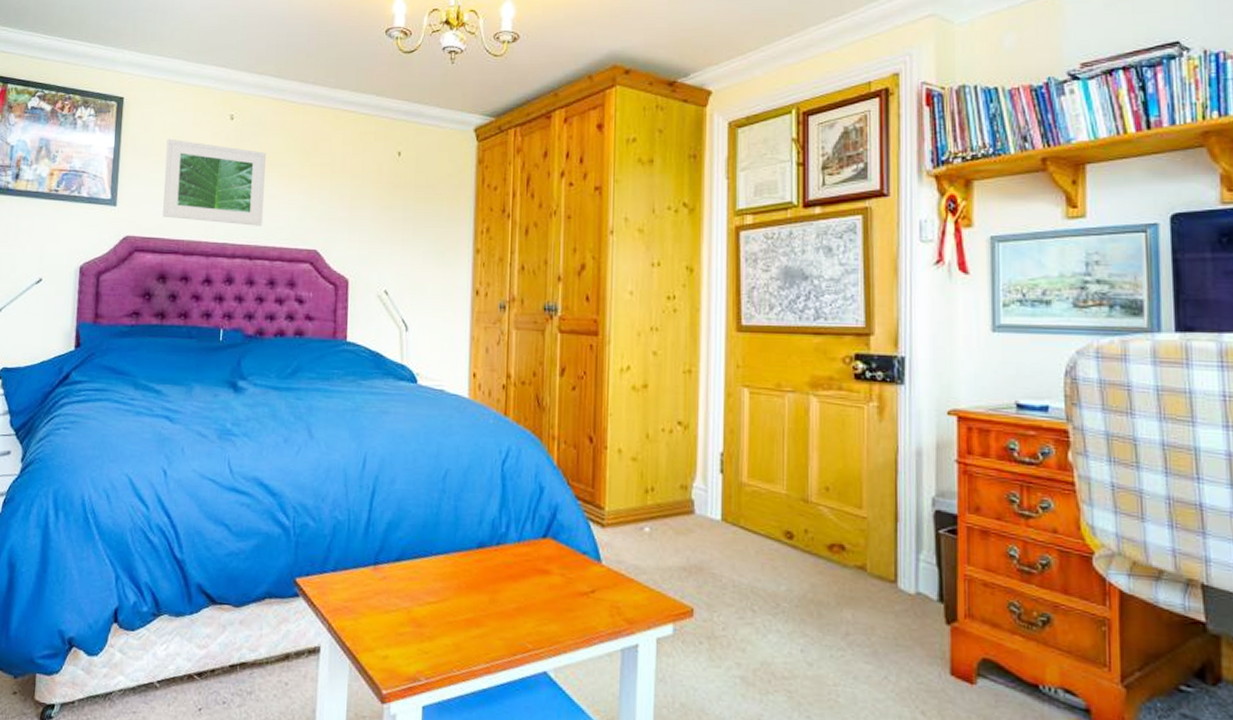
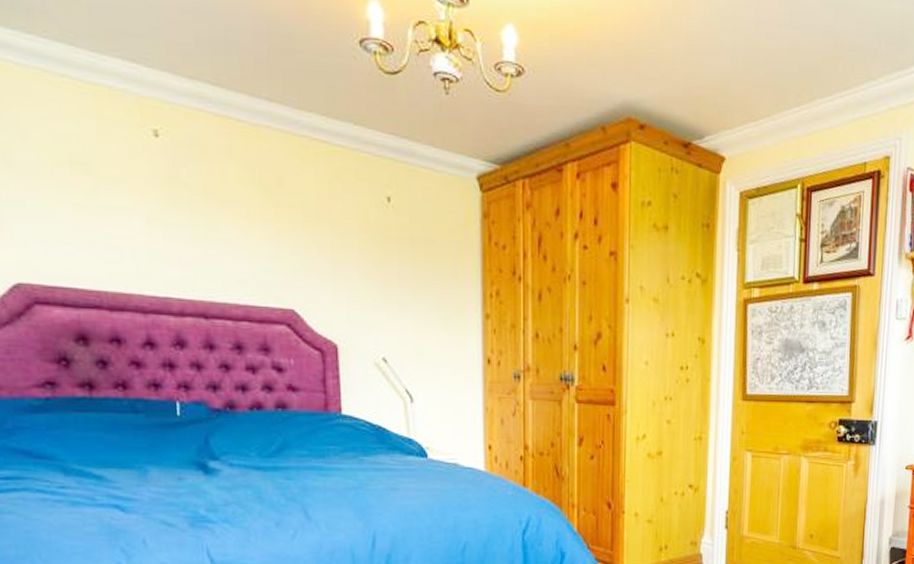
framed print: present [163,138,266,226] -> none [60,154,218,278]

